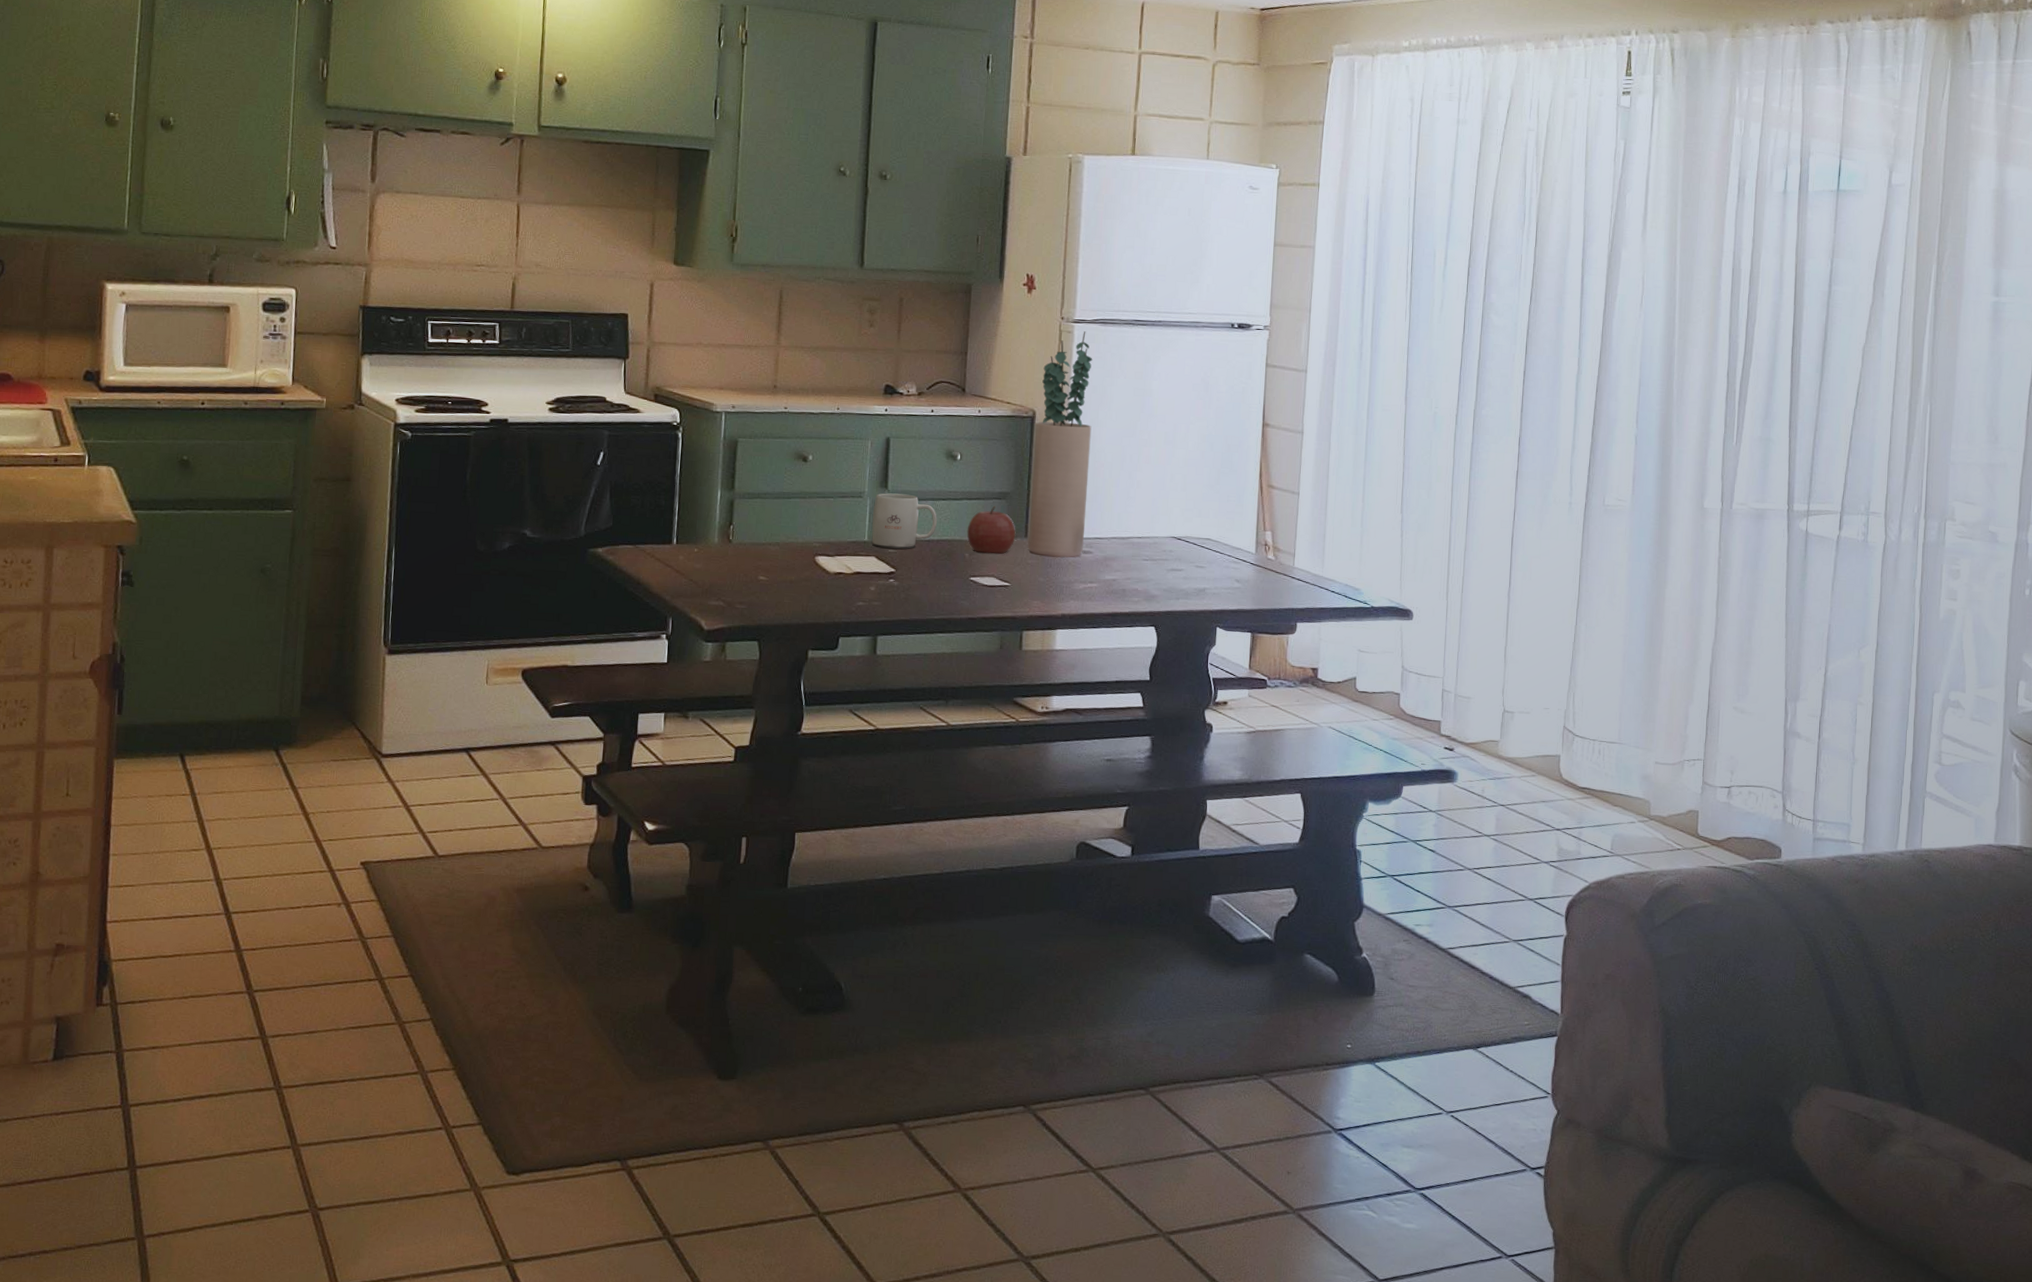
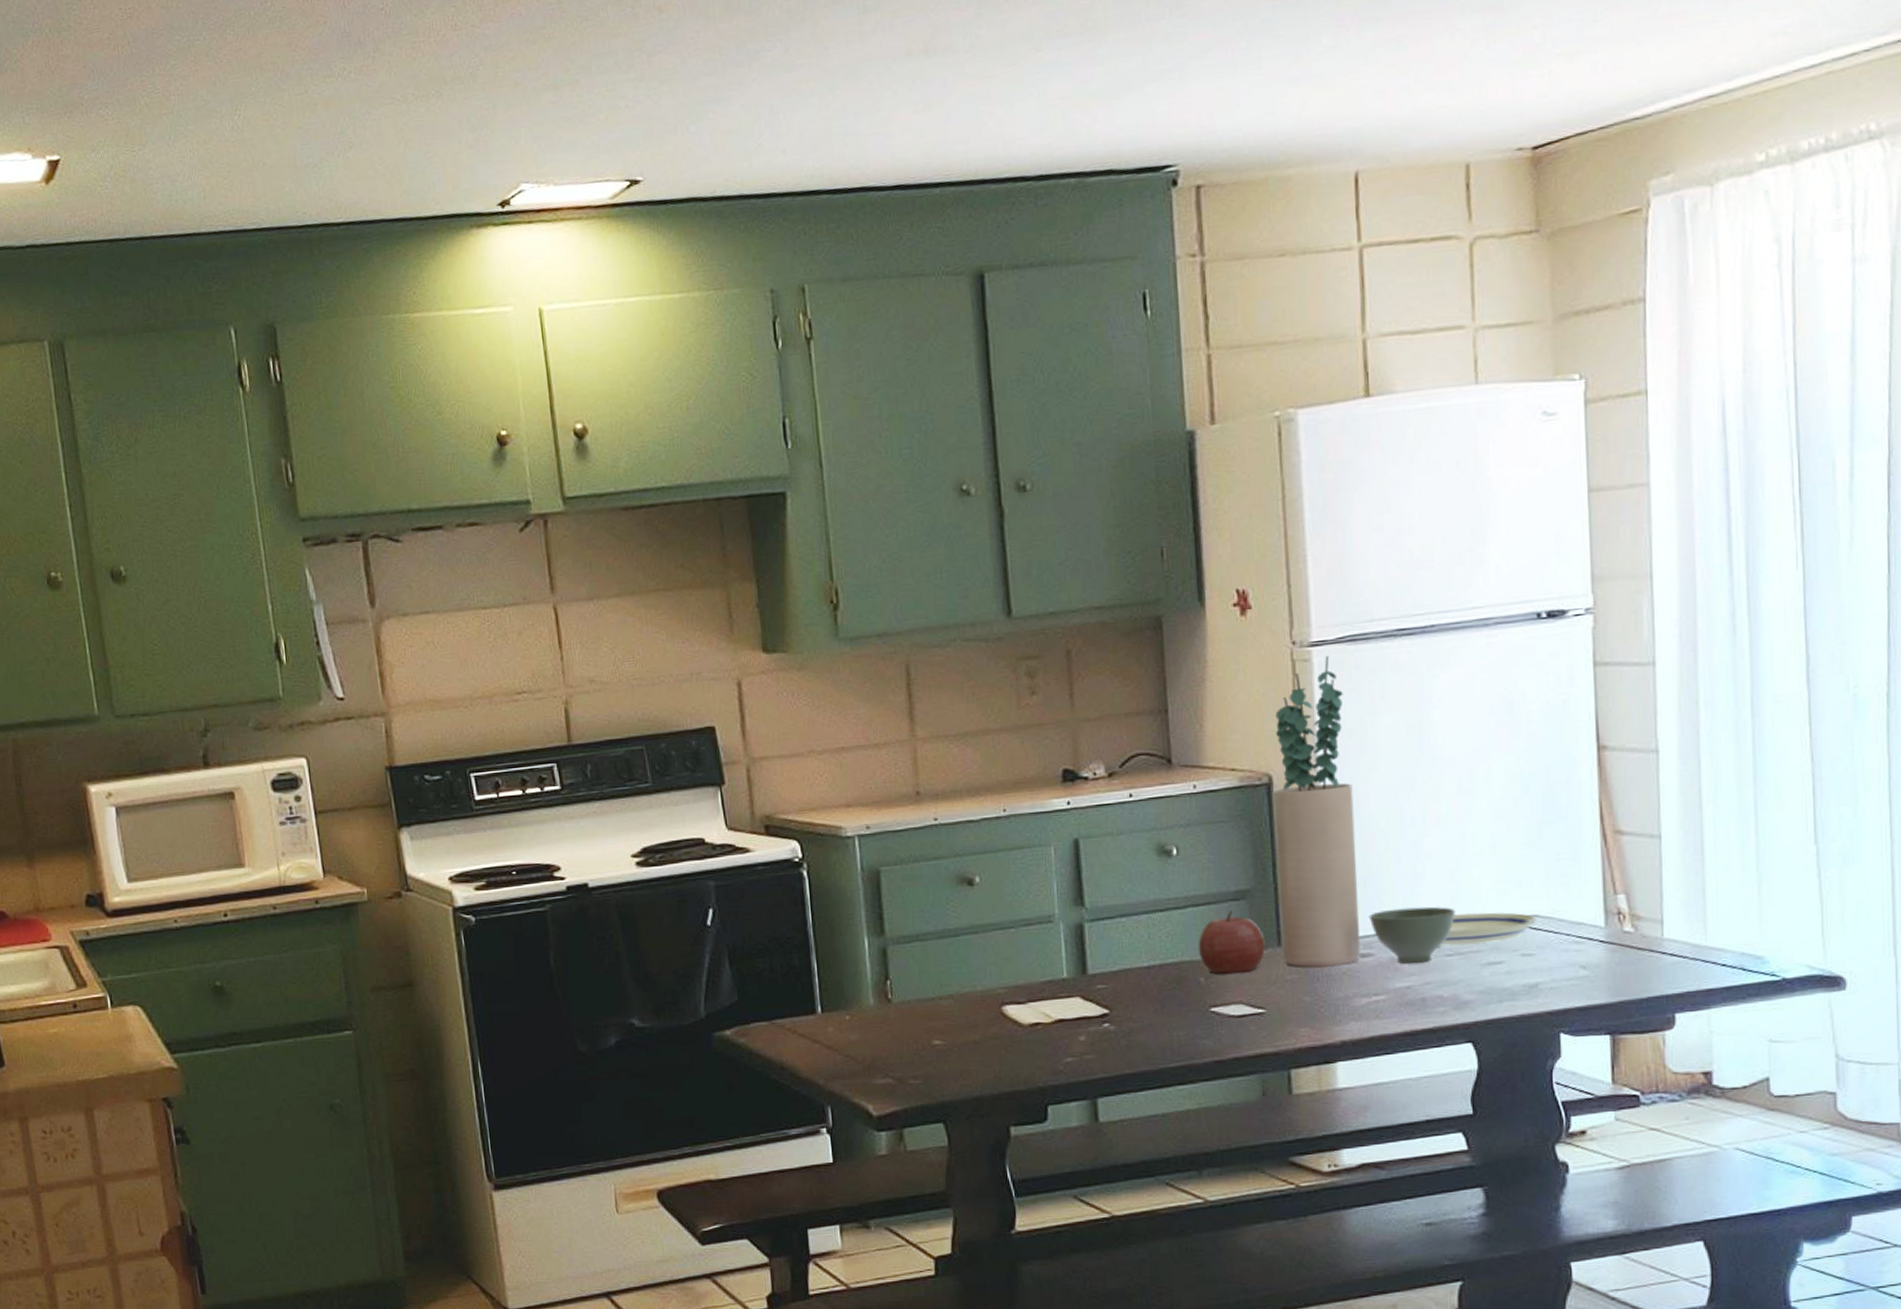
mug: present [871,493,937,551] -> none [1068,910,1157,986]
bowl: none [1092,520,1153,564] -> present [1368,906,1456,964]
plate: none [1140,531,1209,554] -> present [1441,912,1537,945]

